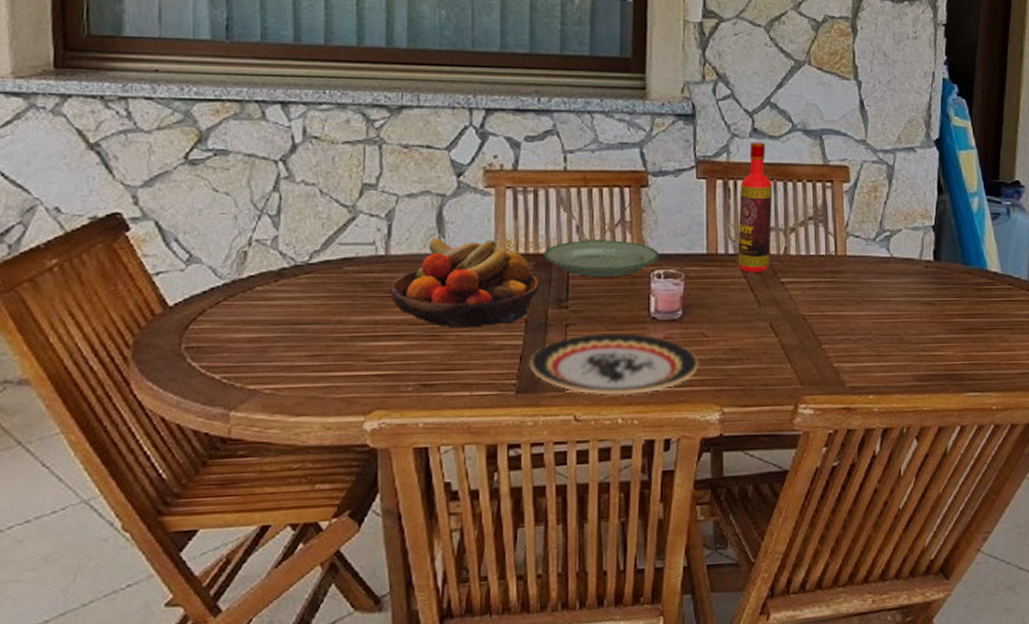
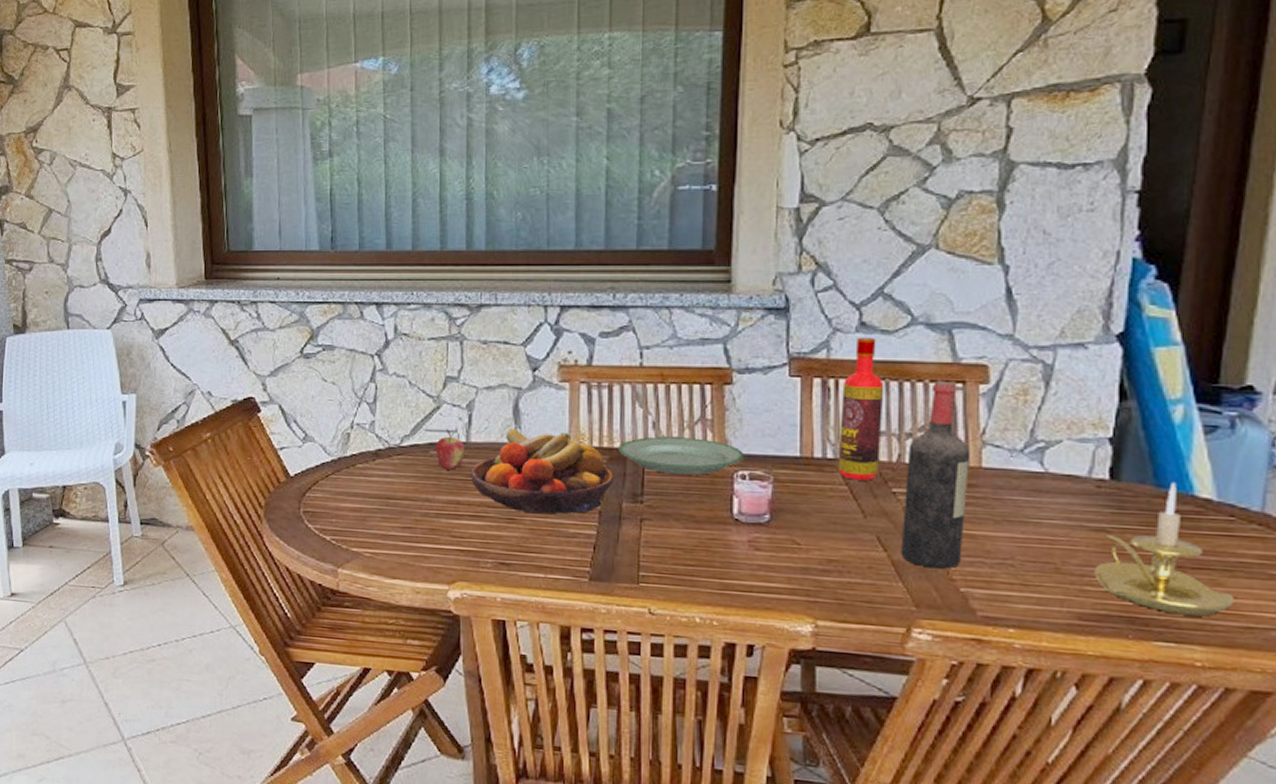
fruit: none [350,242,384,287] -> present [435,429,465,470]
plate: present [529,333,699,395] -> none [603,530,789,596]
wine bottle: none [788,180,838,348] -> present [900,380,969,569]
candle holder: none [926,260,1014,368] -> present [1094,482,1233,617]

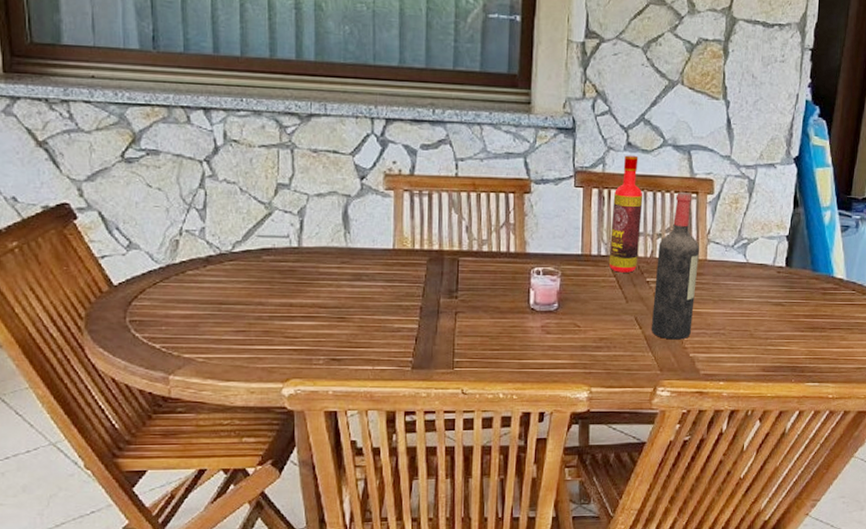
fruit: present [435,429,465,470] -> none [268,235,297,274]
fruit bowl: present [470,428,614,514] -> none [302,233,433,312]
plate: present [618,436,745,475] -> none [436,239,540,272]
candle holder: present [1094,482,1233,617] -> none [773,267,852,362]

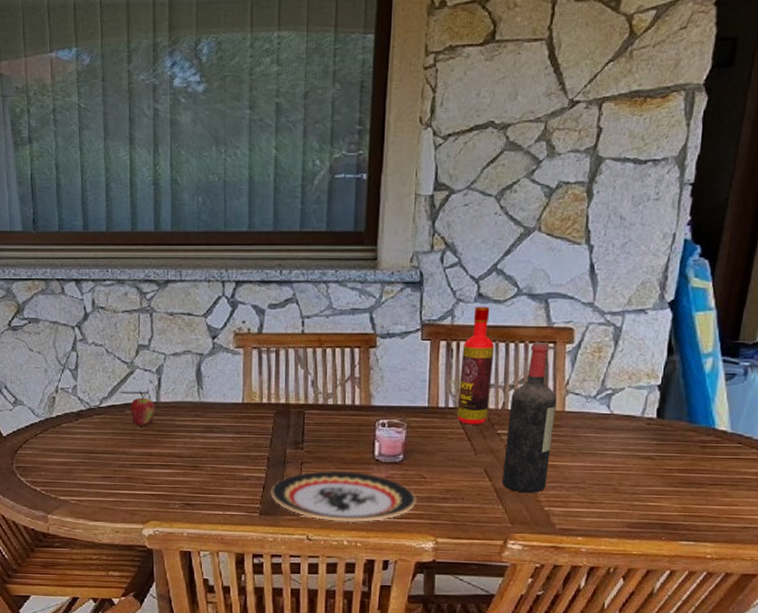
fruit: none [268,235,297,274] -> present [130,391,155,426]
plate: none [423,321,571,374] -> present [270,471,417,522]

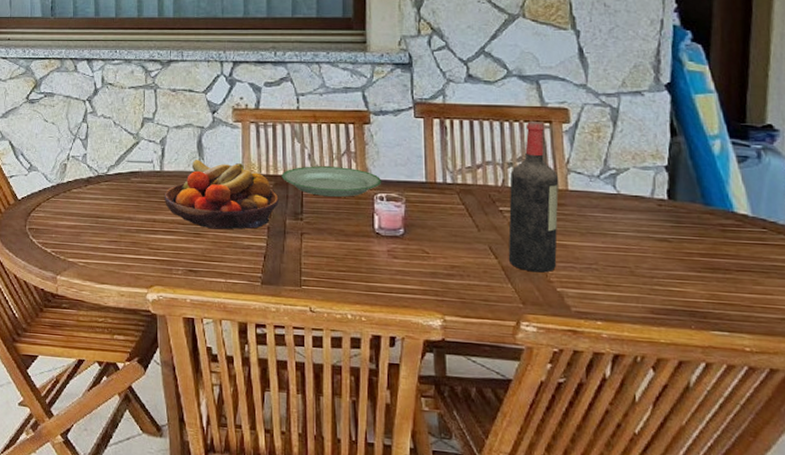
fruit: present [130,391,155,426] -> none [136,160,159,194]
fruit bowl: none [160,389,280,461] -> present [164,160,279,230]
plate: present [270,471,417,522] -> none [272,242,421,296]
plate: none [283,393,385,424] -> present [281,166,382,197]
bottle: present [456,306,495,425] -> none [455,86,489,201]

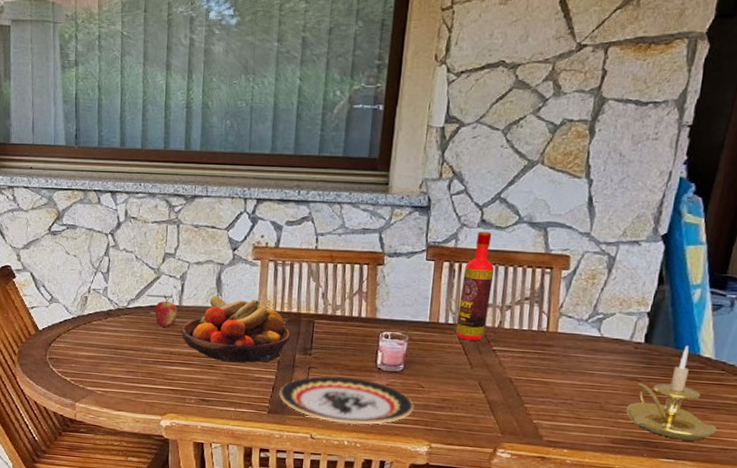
fruit: none [136,160,159,194] -> present [155,295,178,327]
plate: none [272,242,421,296] -> present [279,376,414,425]
plate: present [281,166,382,197] -> none [295,304,389,335]
bottle: none [455,86,489,201] -> present [455,231,495,341]
wine bottle: present [508,120,559,273] -> none [494,266,550,407]
candle holder: none [661,201,771,310] -> present [626,345,716,441]

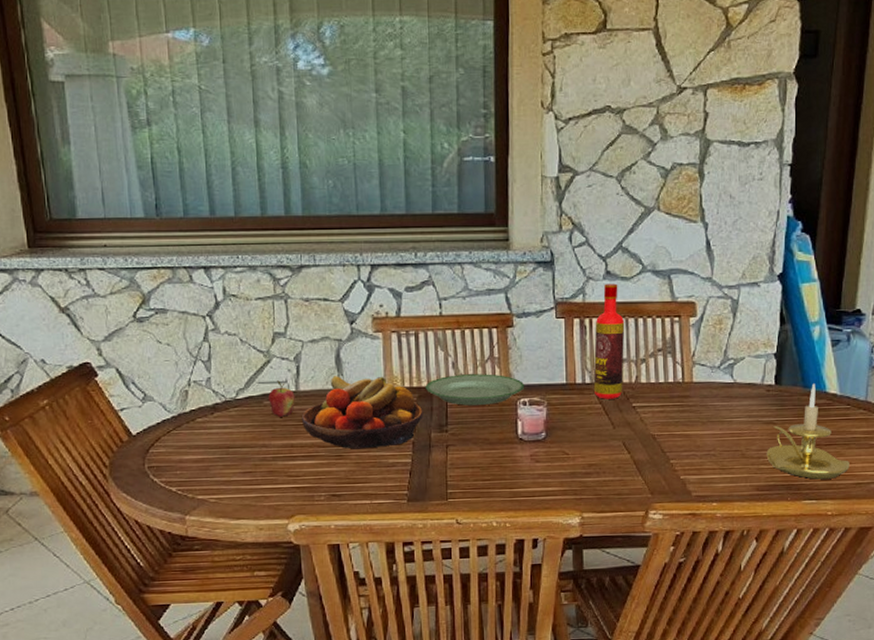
plate: present [279,376,414,425] -> none [417,452,561,503]
plate: none [295,304,389,335] -> present [425,374,525,406]

